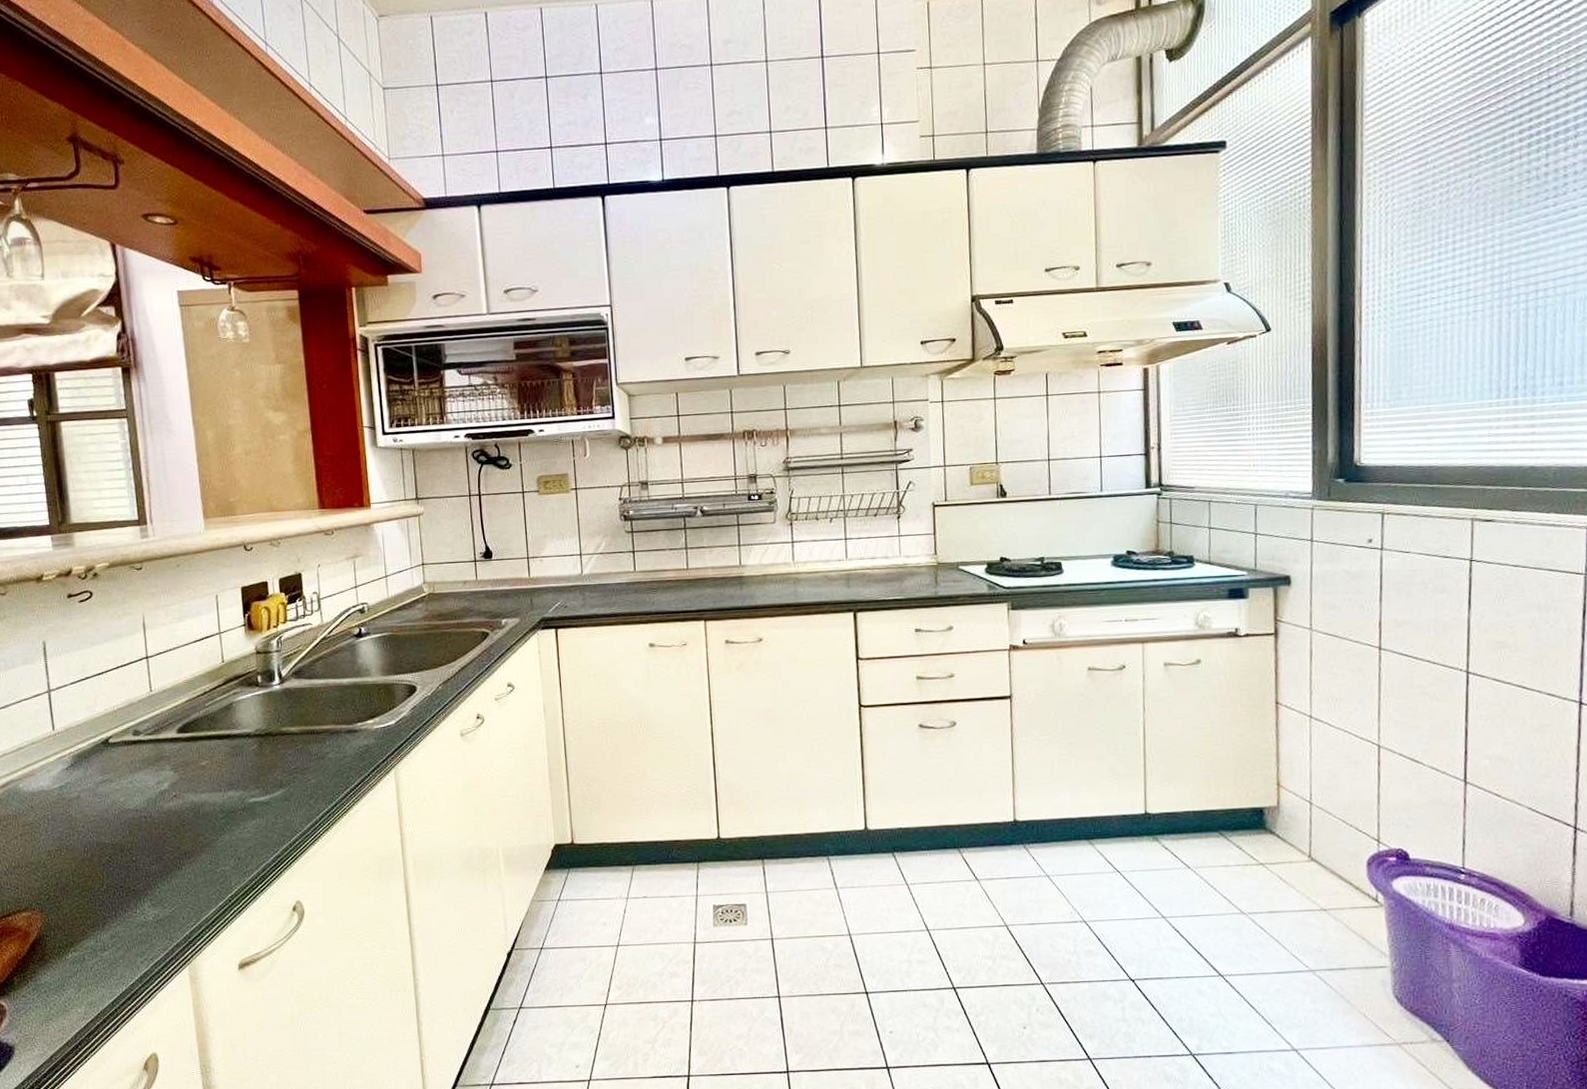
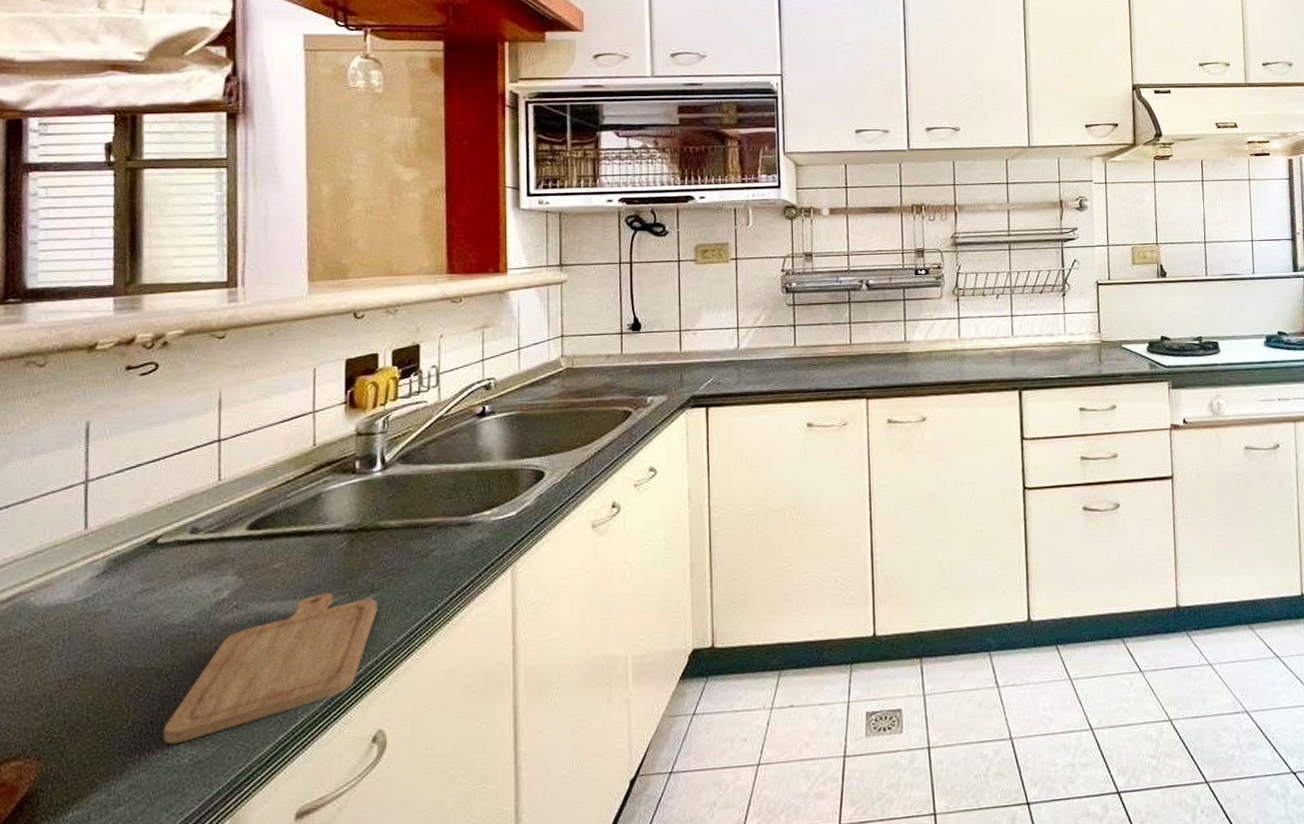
chopping board: none [130,787,287,905] -> present [163,592,378,745]

